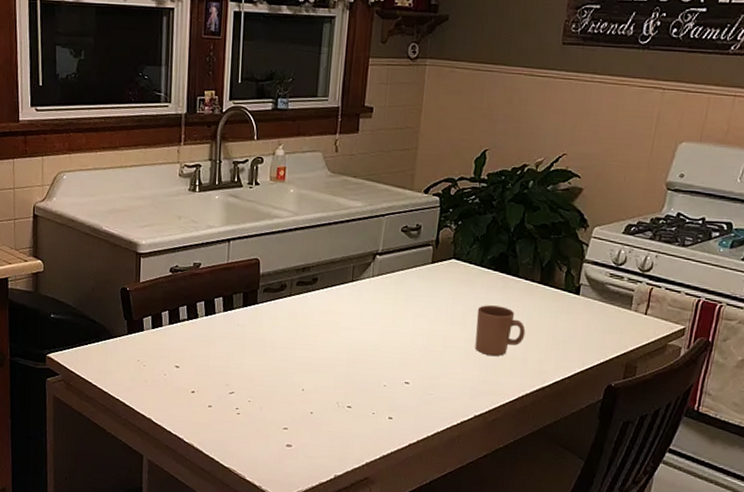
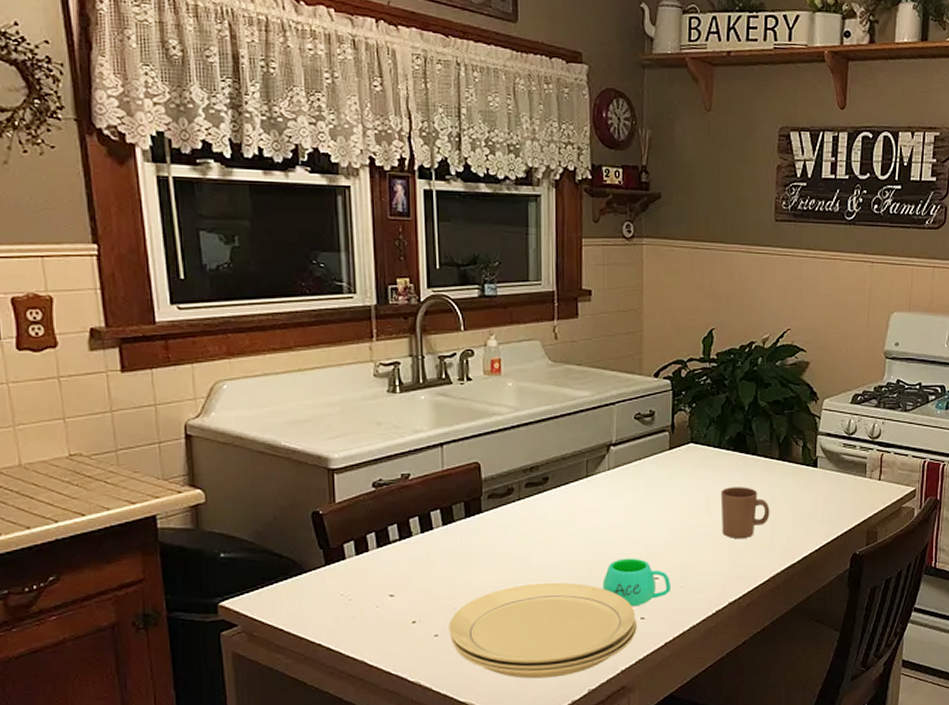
plate: none [220,372,385,459] -> present [449,582,638,679]
mug: none [356,360,420,407] -> present [602,558,671,607]

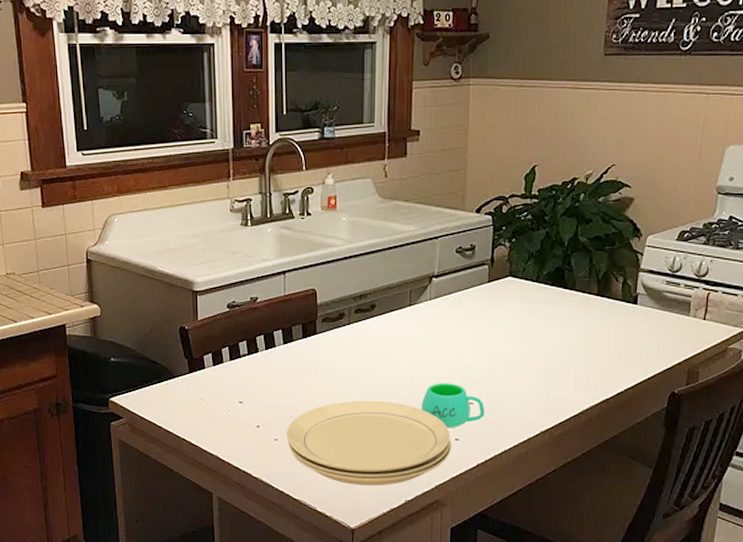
mug: present [720,487,770,538] -> none [536,320,586,370]

